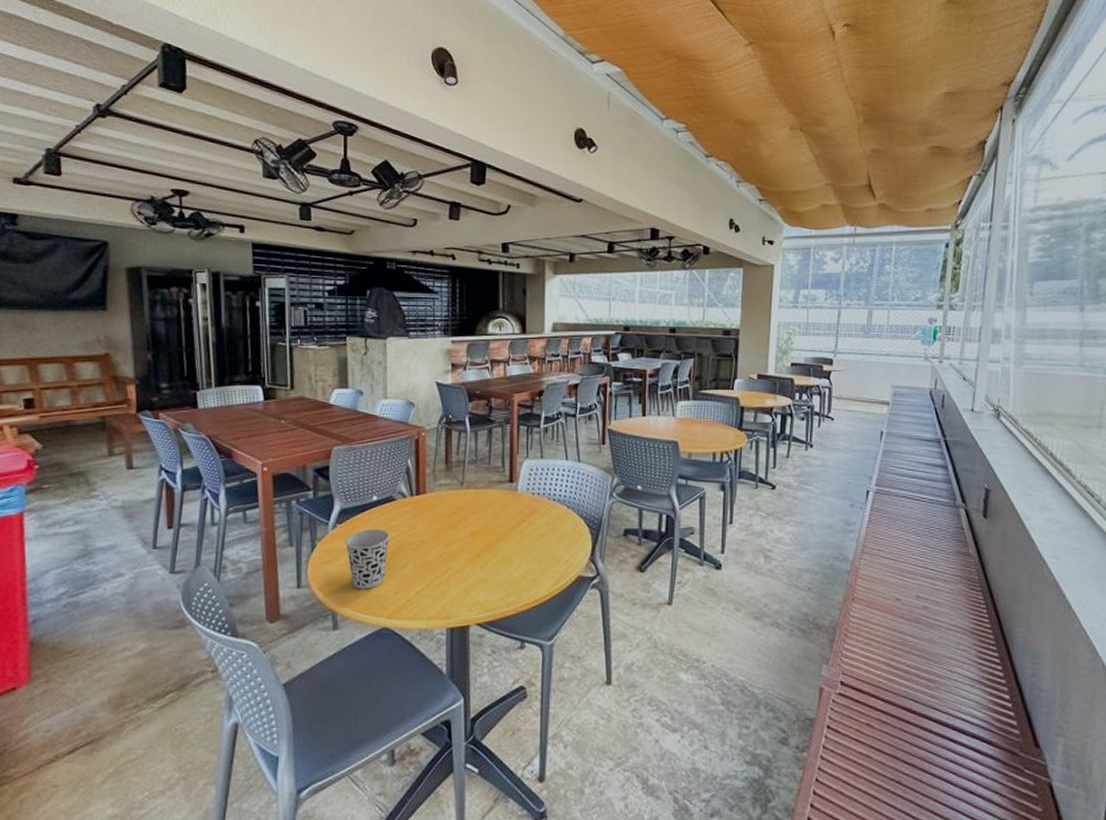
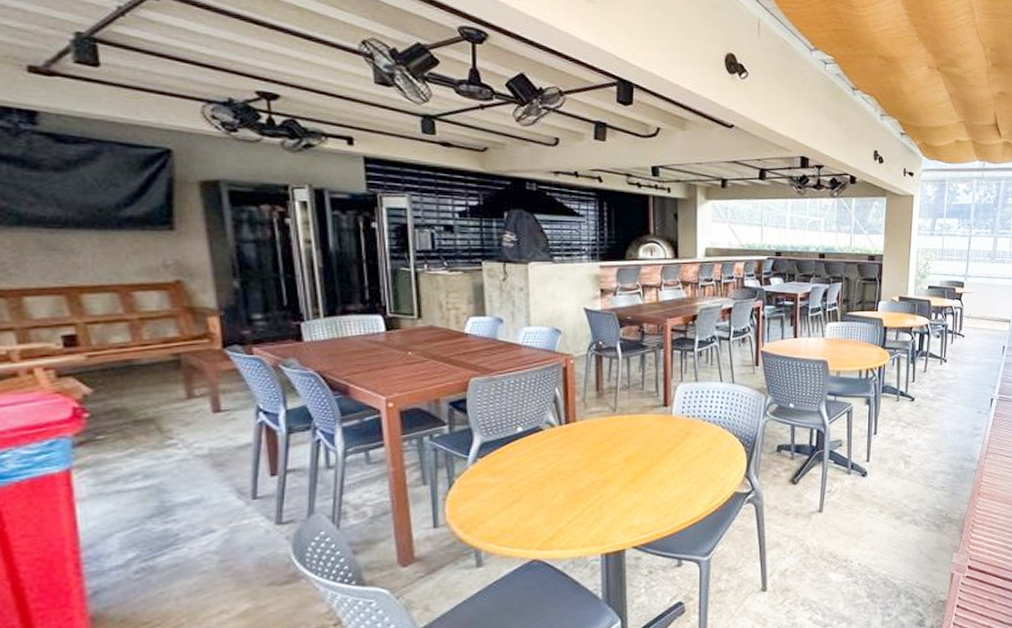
cup: present [344,529,390,589] -> none [487,461,538,524]

